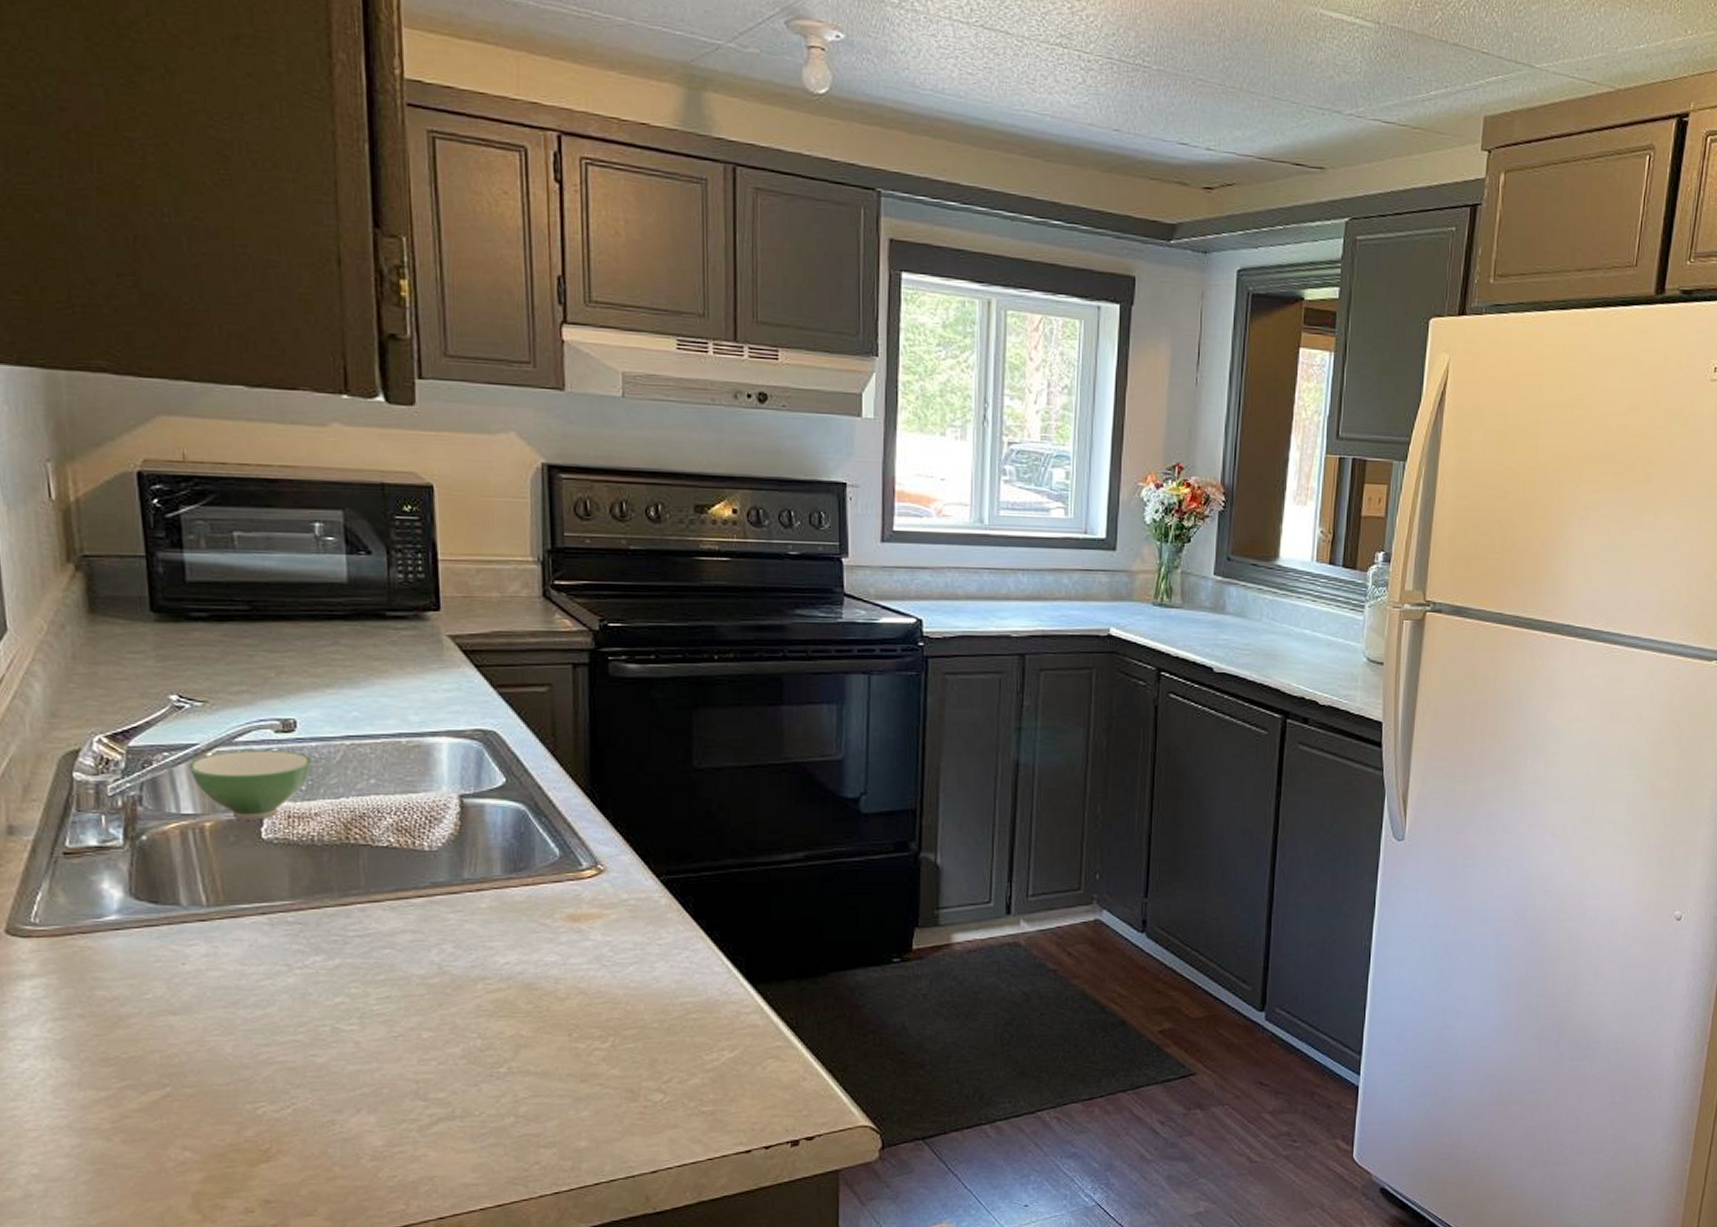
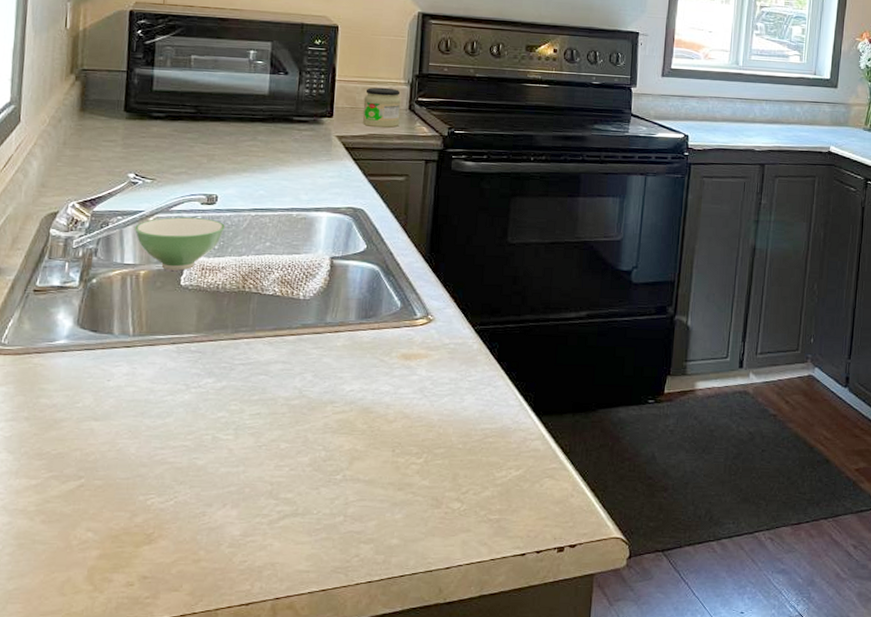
jar: none [479,567,532,623] -> present [362,87,401,128]

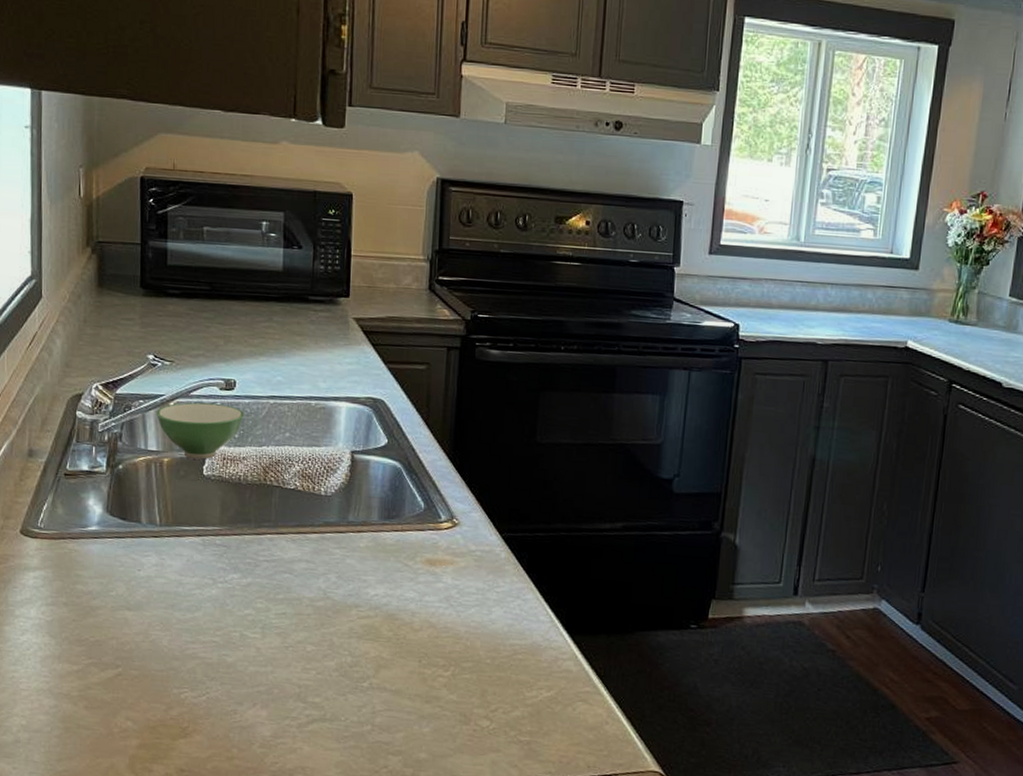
jar: present [362,87,401,128] -> none [380,264,421,310]

